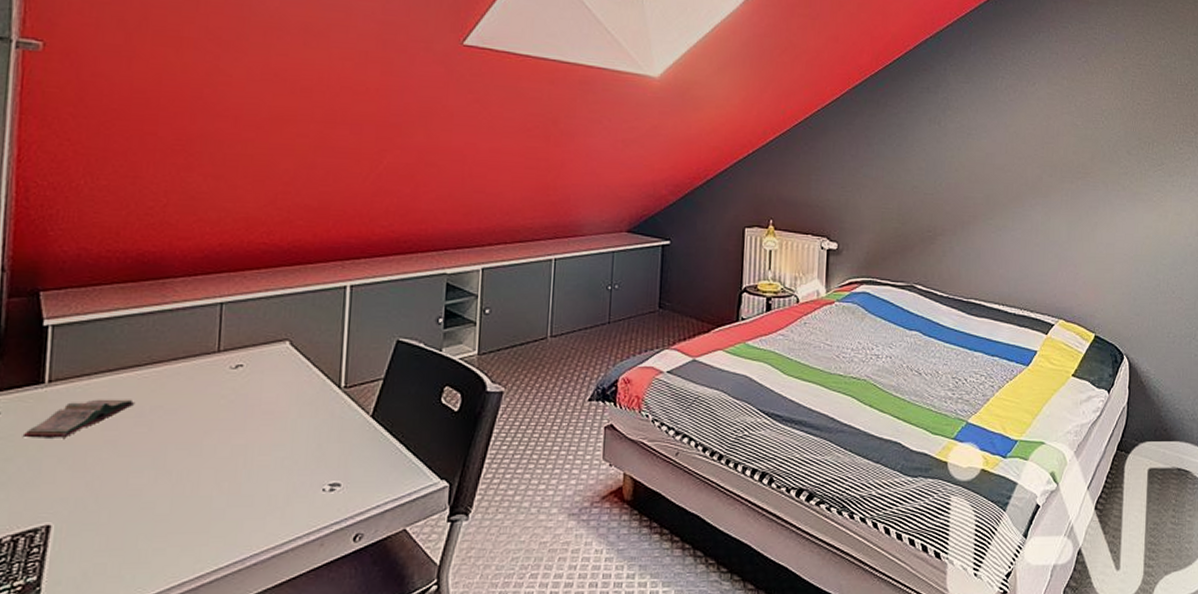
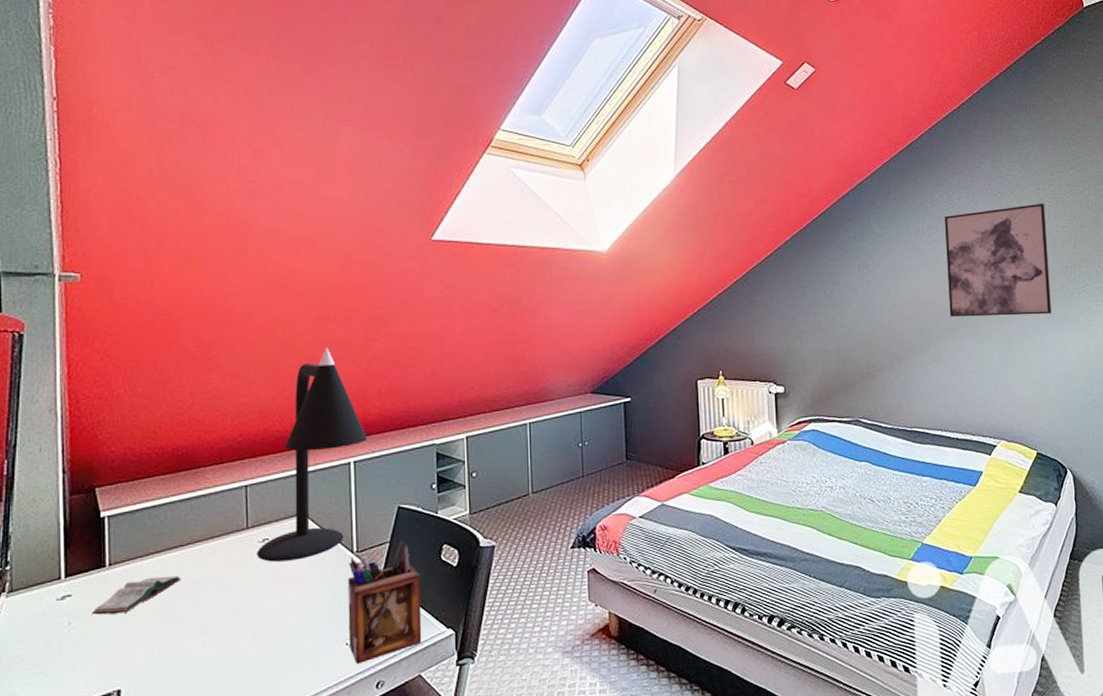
desk lamp: none [227,154,369,392] -> present [257,347,368,562]
desk organizer: none [326,379,416,514] -> present [348,541,422,665]
wall art: none [1020,72,1130,191] -> present [945,203,1052,318]

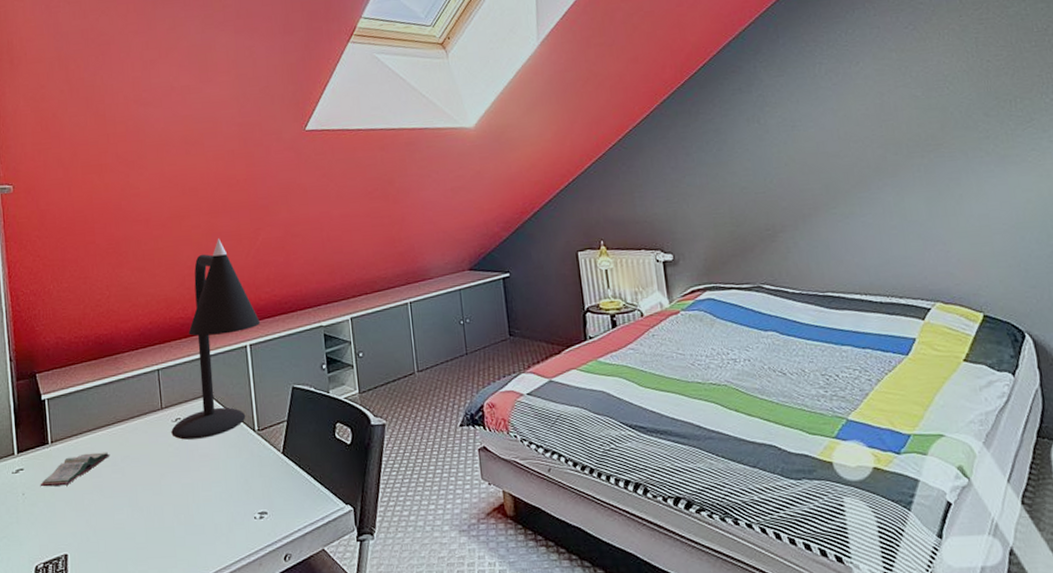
desk organizer: present [348,541,422,665] -> none [252,420,323,538]
wall art: present [945,203,1052,318] -> none [845,30,989,168]

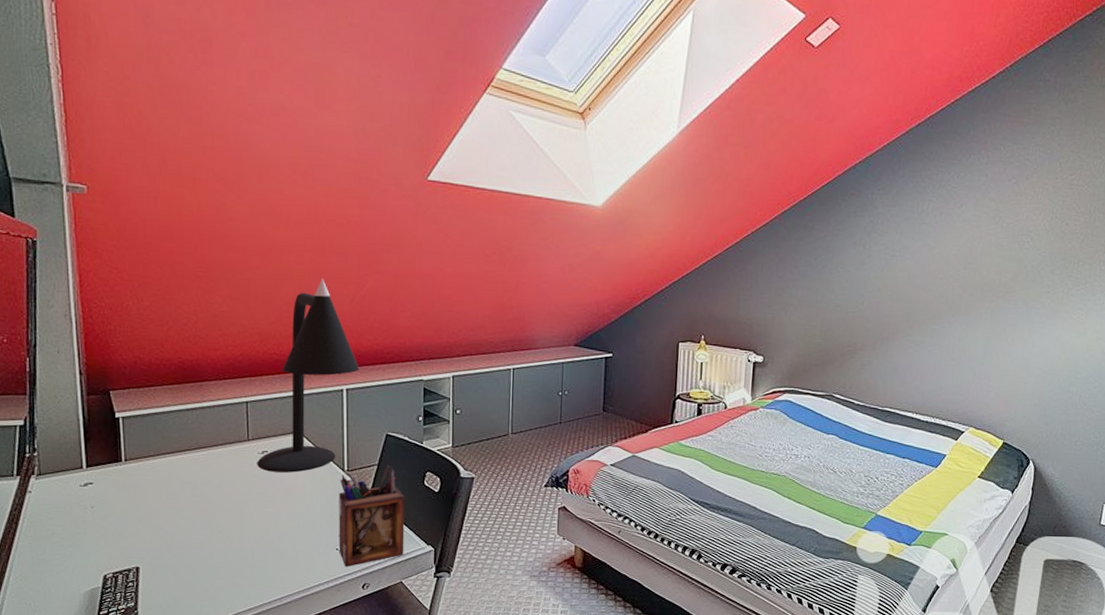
book: present [40,452,110,487] -> none [111,474,190,503]
desk organizer: none [252,420,323,538] -> present [339,465,405,568]

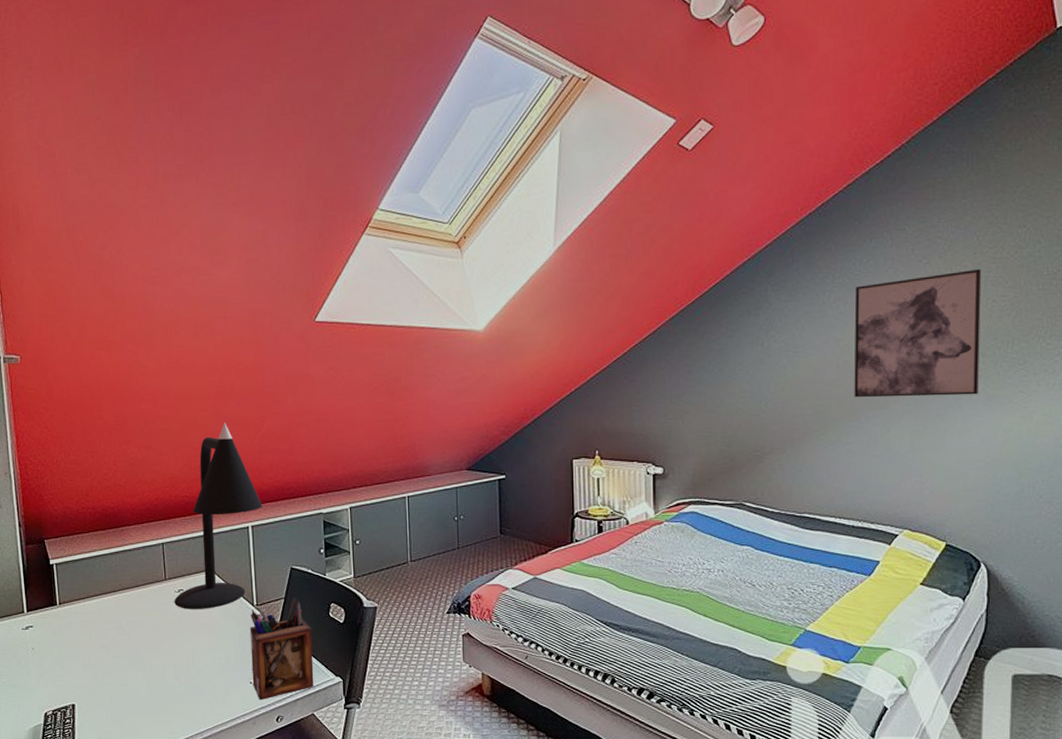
wall art: none [940,193,1061,309] -> present [854,268,982,398]

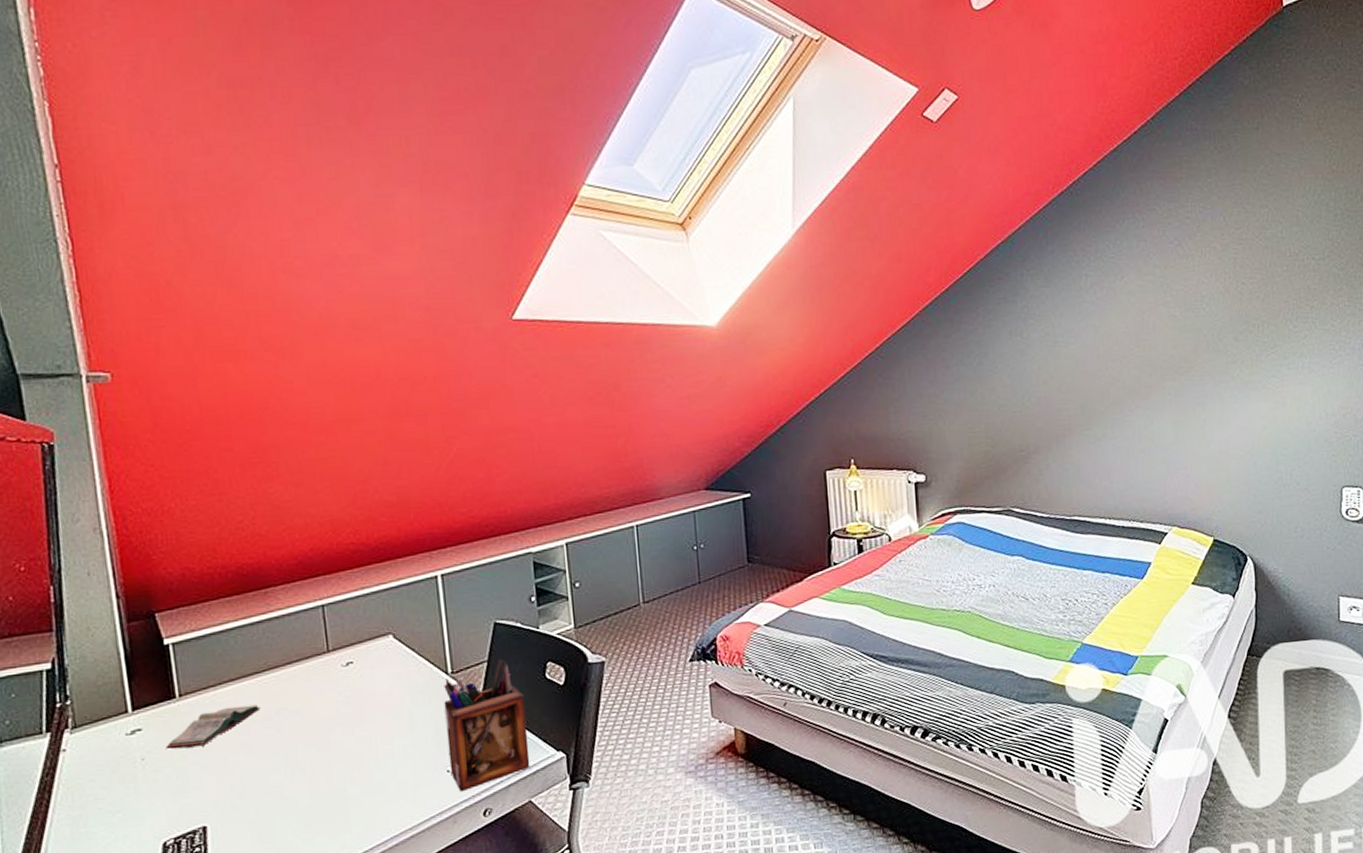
book: none [49,616,116,644] -> present [165,704,261,750]
desk lamp: present [174,422,263,609] -> none [341,448,455,687]
wall art: present [854,268,982,398] -> none [1111,250,1234,389]

